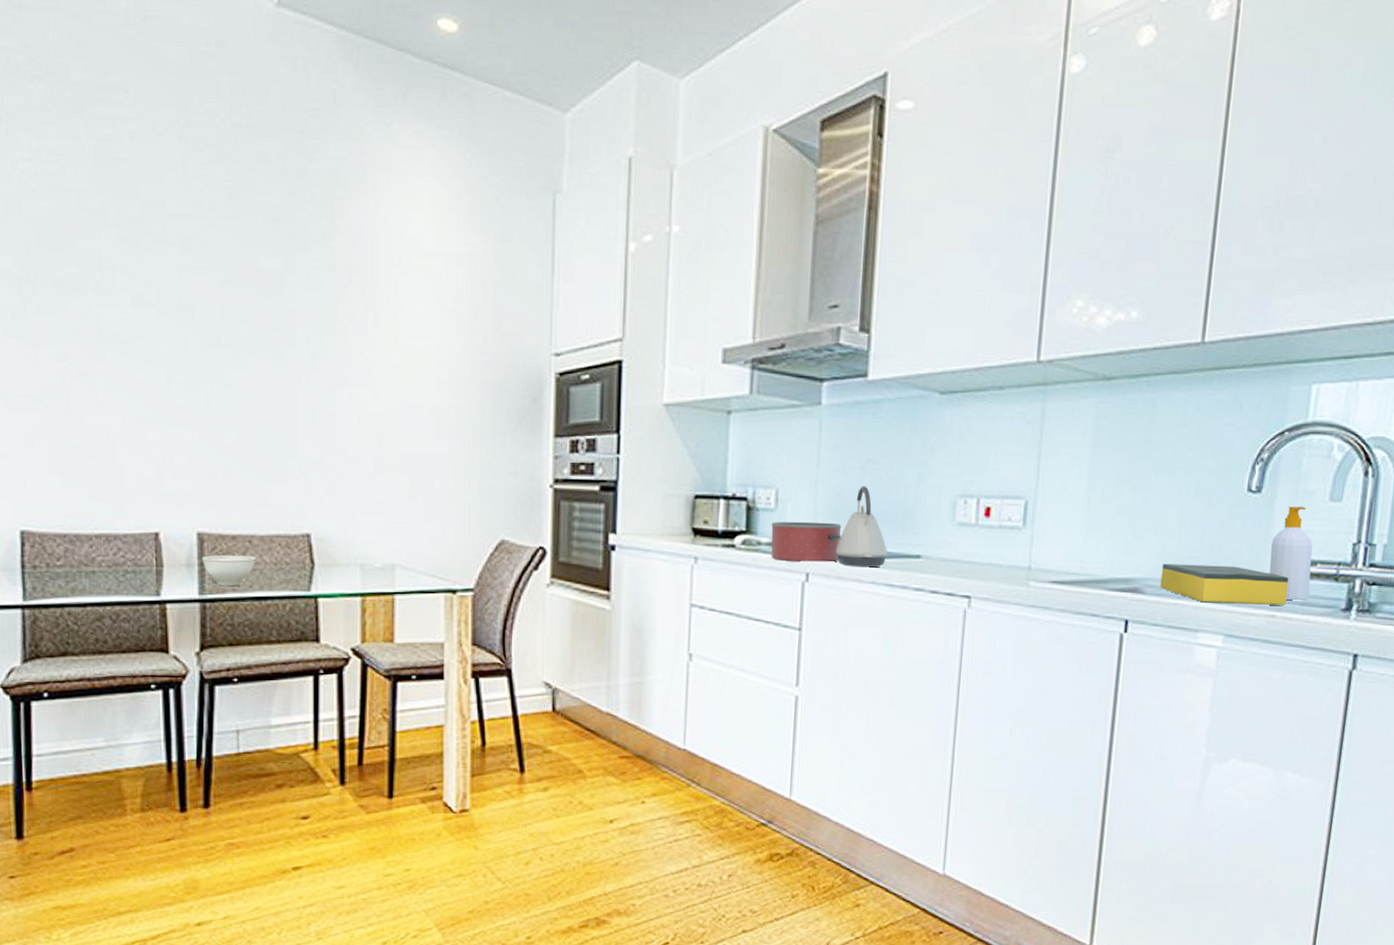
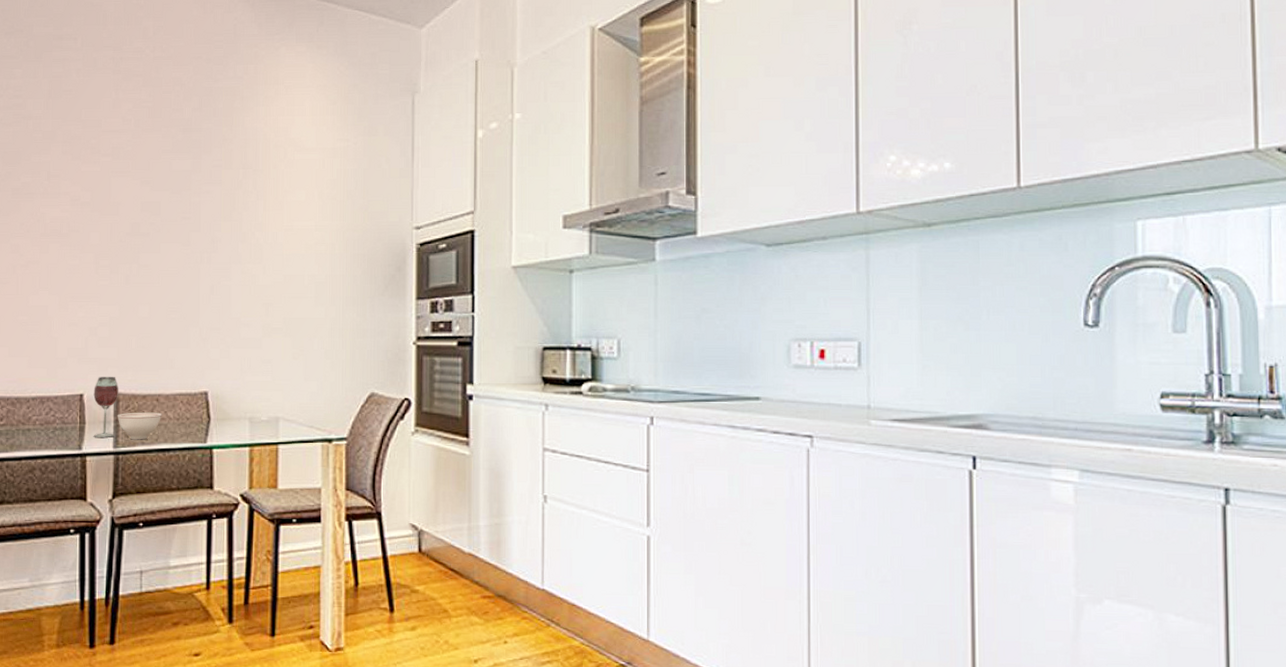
wineglass: none [171,513,203,583] -> present [93,377,119,437]
cooking pot: present [771,521,842,562] -> none [615,368,682,406]
kettle: present [835,486,888,568] -> none [677,333,727,410]
sponge: present [1160,563,1289,605] -> none [1005,399,1142,439]
soap bottle: present [1269,506,1313,601] -> none [1116,338,1166,434]

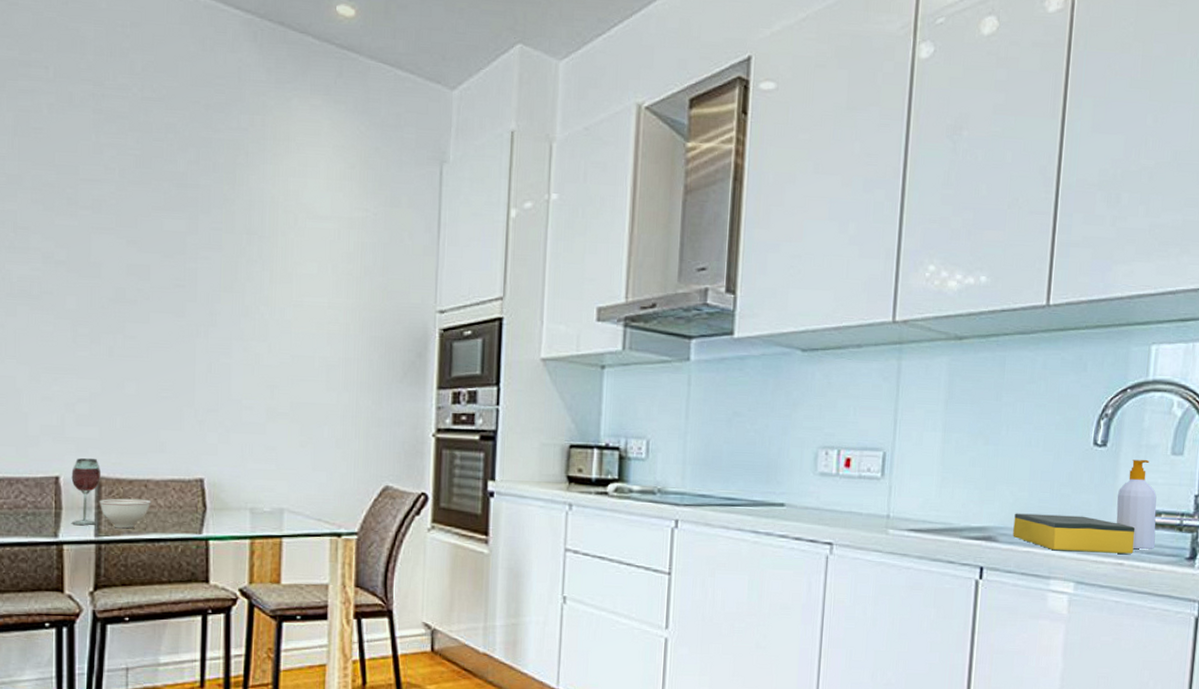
sponge: none [1005,399,1142,439] -> present [1013,513,1136,554]
soap bottle: none [1116,338,1166,434] -> present [1116,459,1157,550]

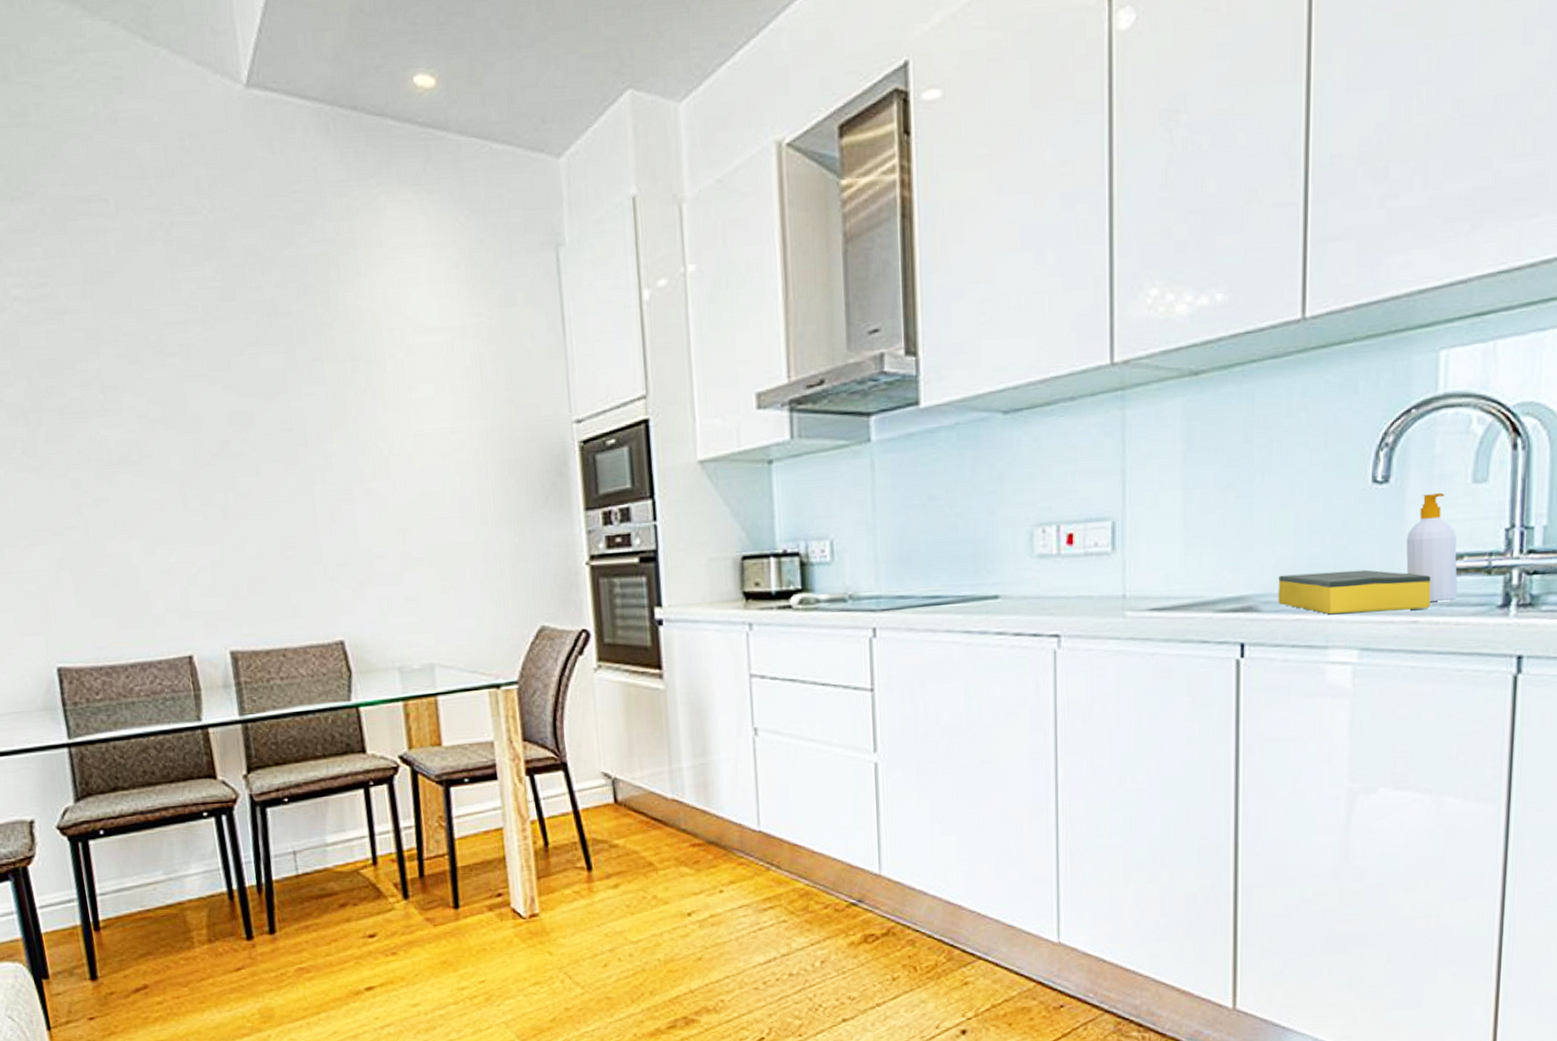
wineglass: present [71,458,102,525] -> none [204,632,238,705]
bowl: present [99,498,152,529] -> none [237,670,293,705]

